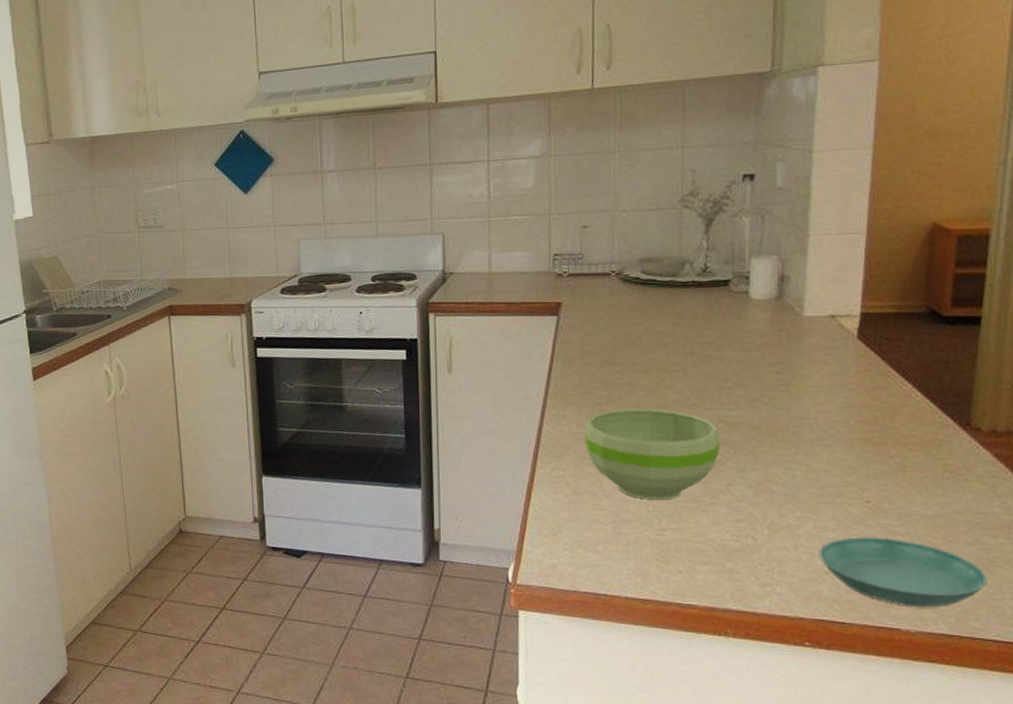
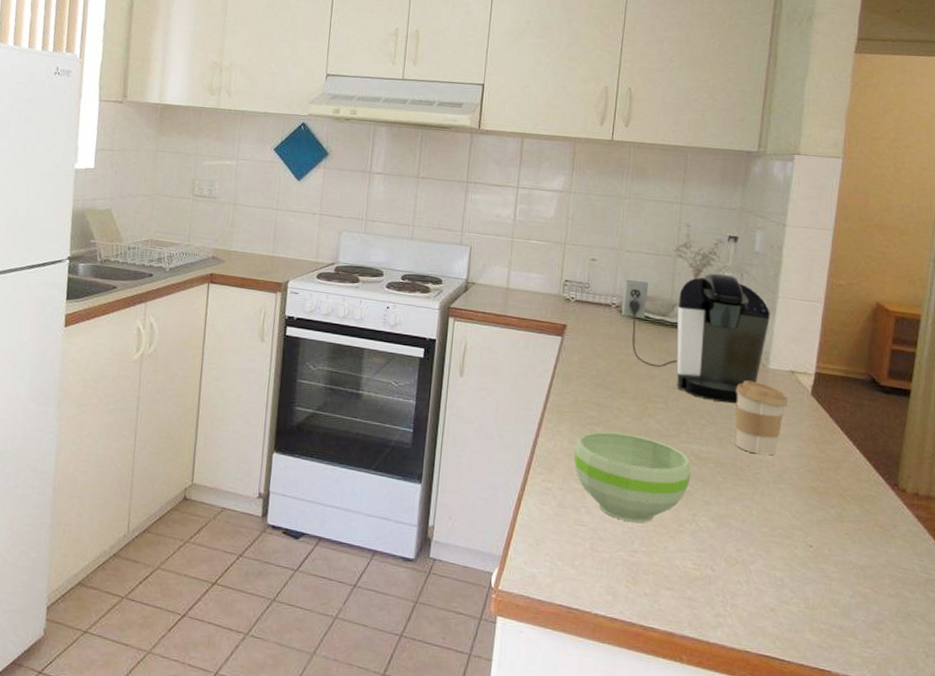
coffee maker: none [623,218,801,361] -> present [622,273,770,404]
coffee cup: none [766,333,829,412] -> present [735,380,788,456]
saucer: present [819,537,987,608] -> none [767,578,905,654]

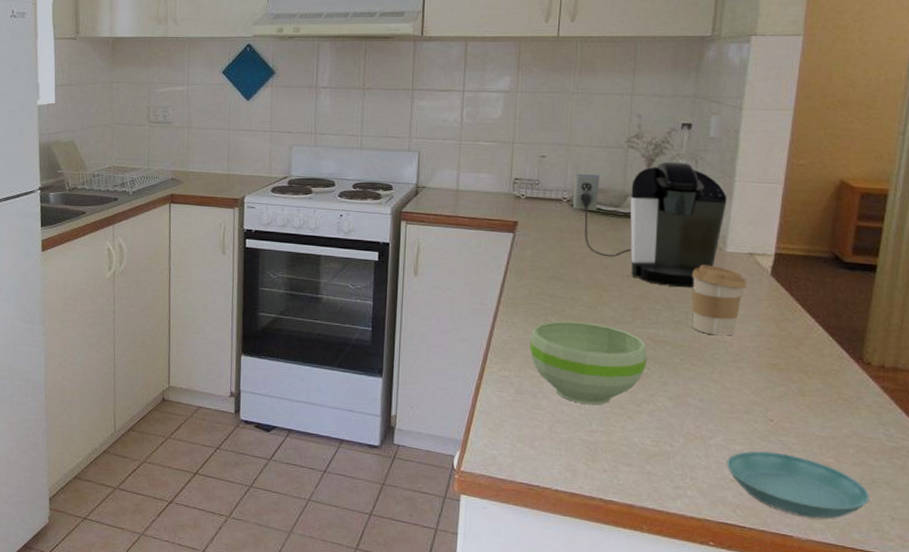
saucer: none [767,578,905,654] -> present [726,451,870,519]

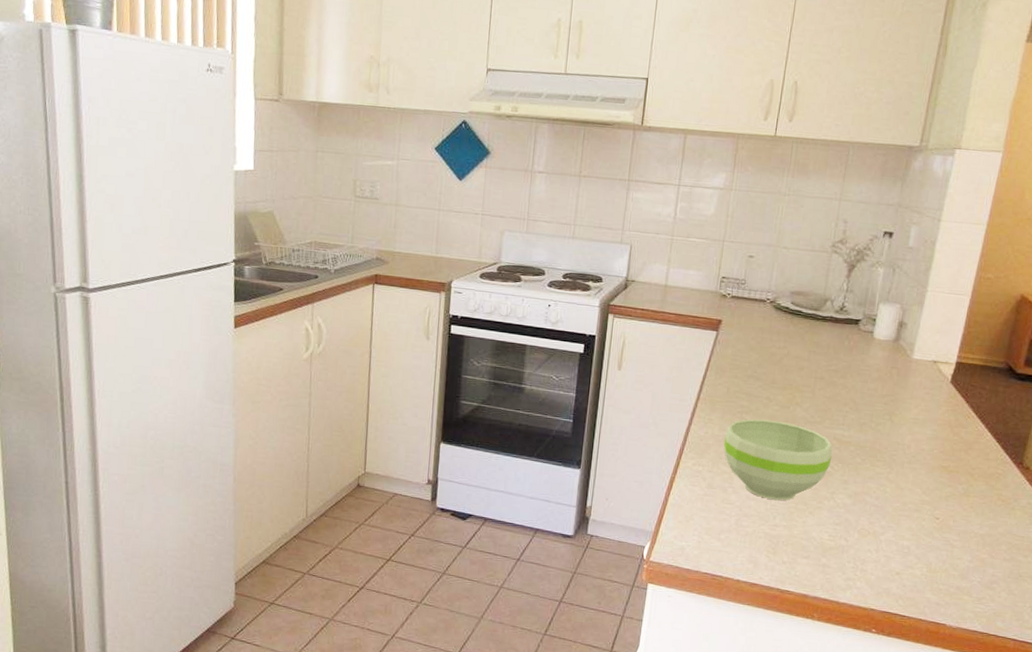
coffee maker: present [573,161,727,288] -> none [776,268,919,392]
coffee cup: present [691,265,746,336] -> none [876,370,928,439]
saucer: present [726,451,870,519] -> none [894,546,1016,609]

